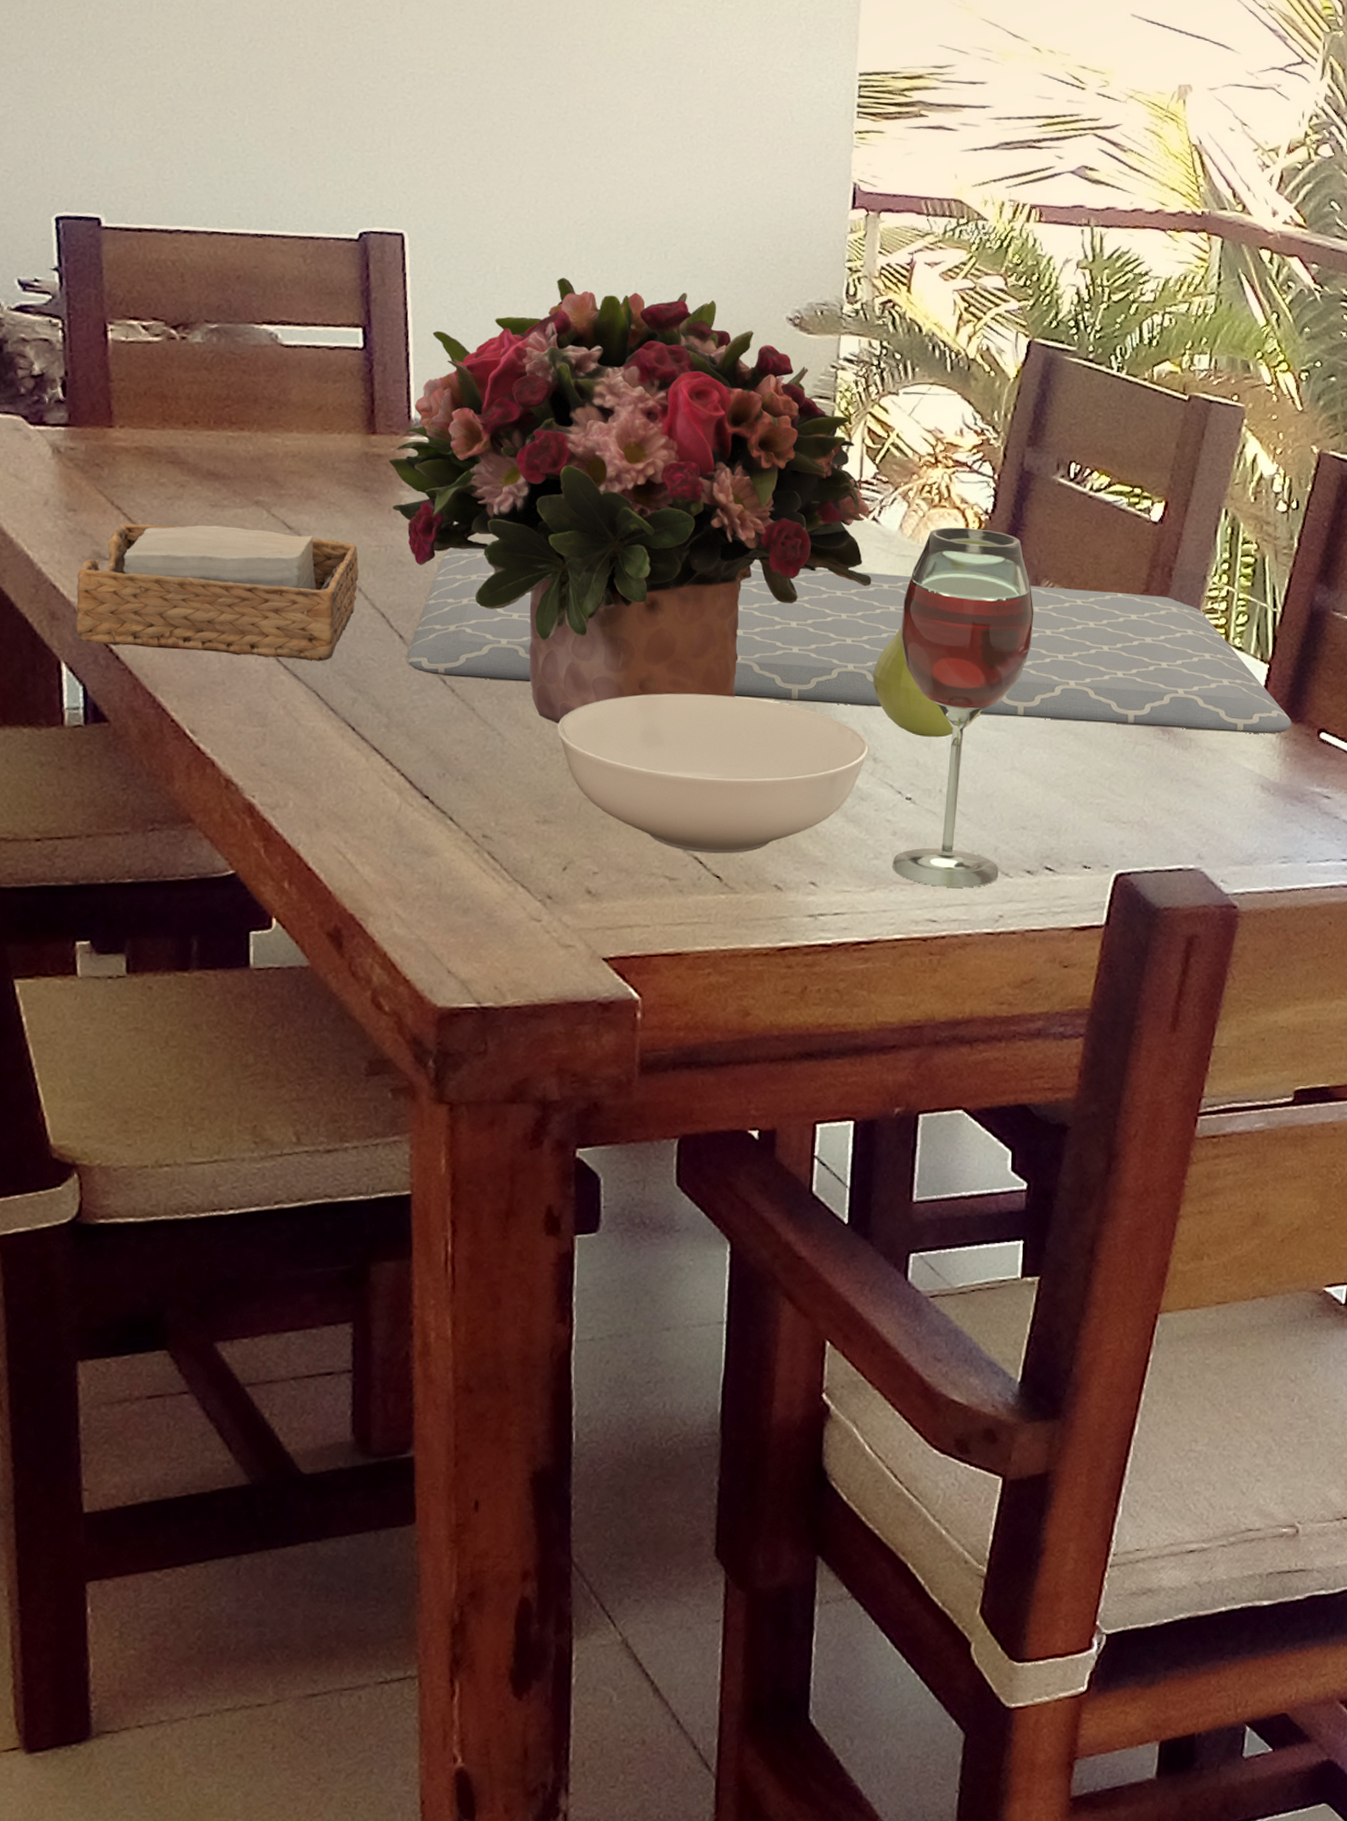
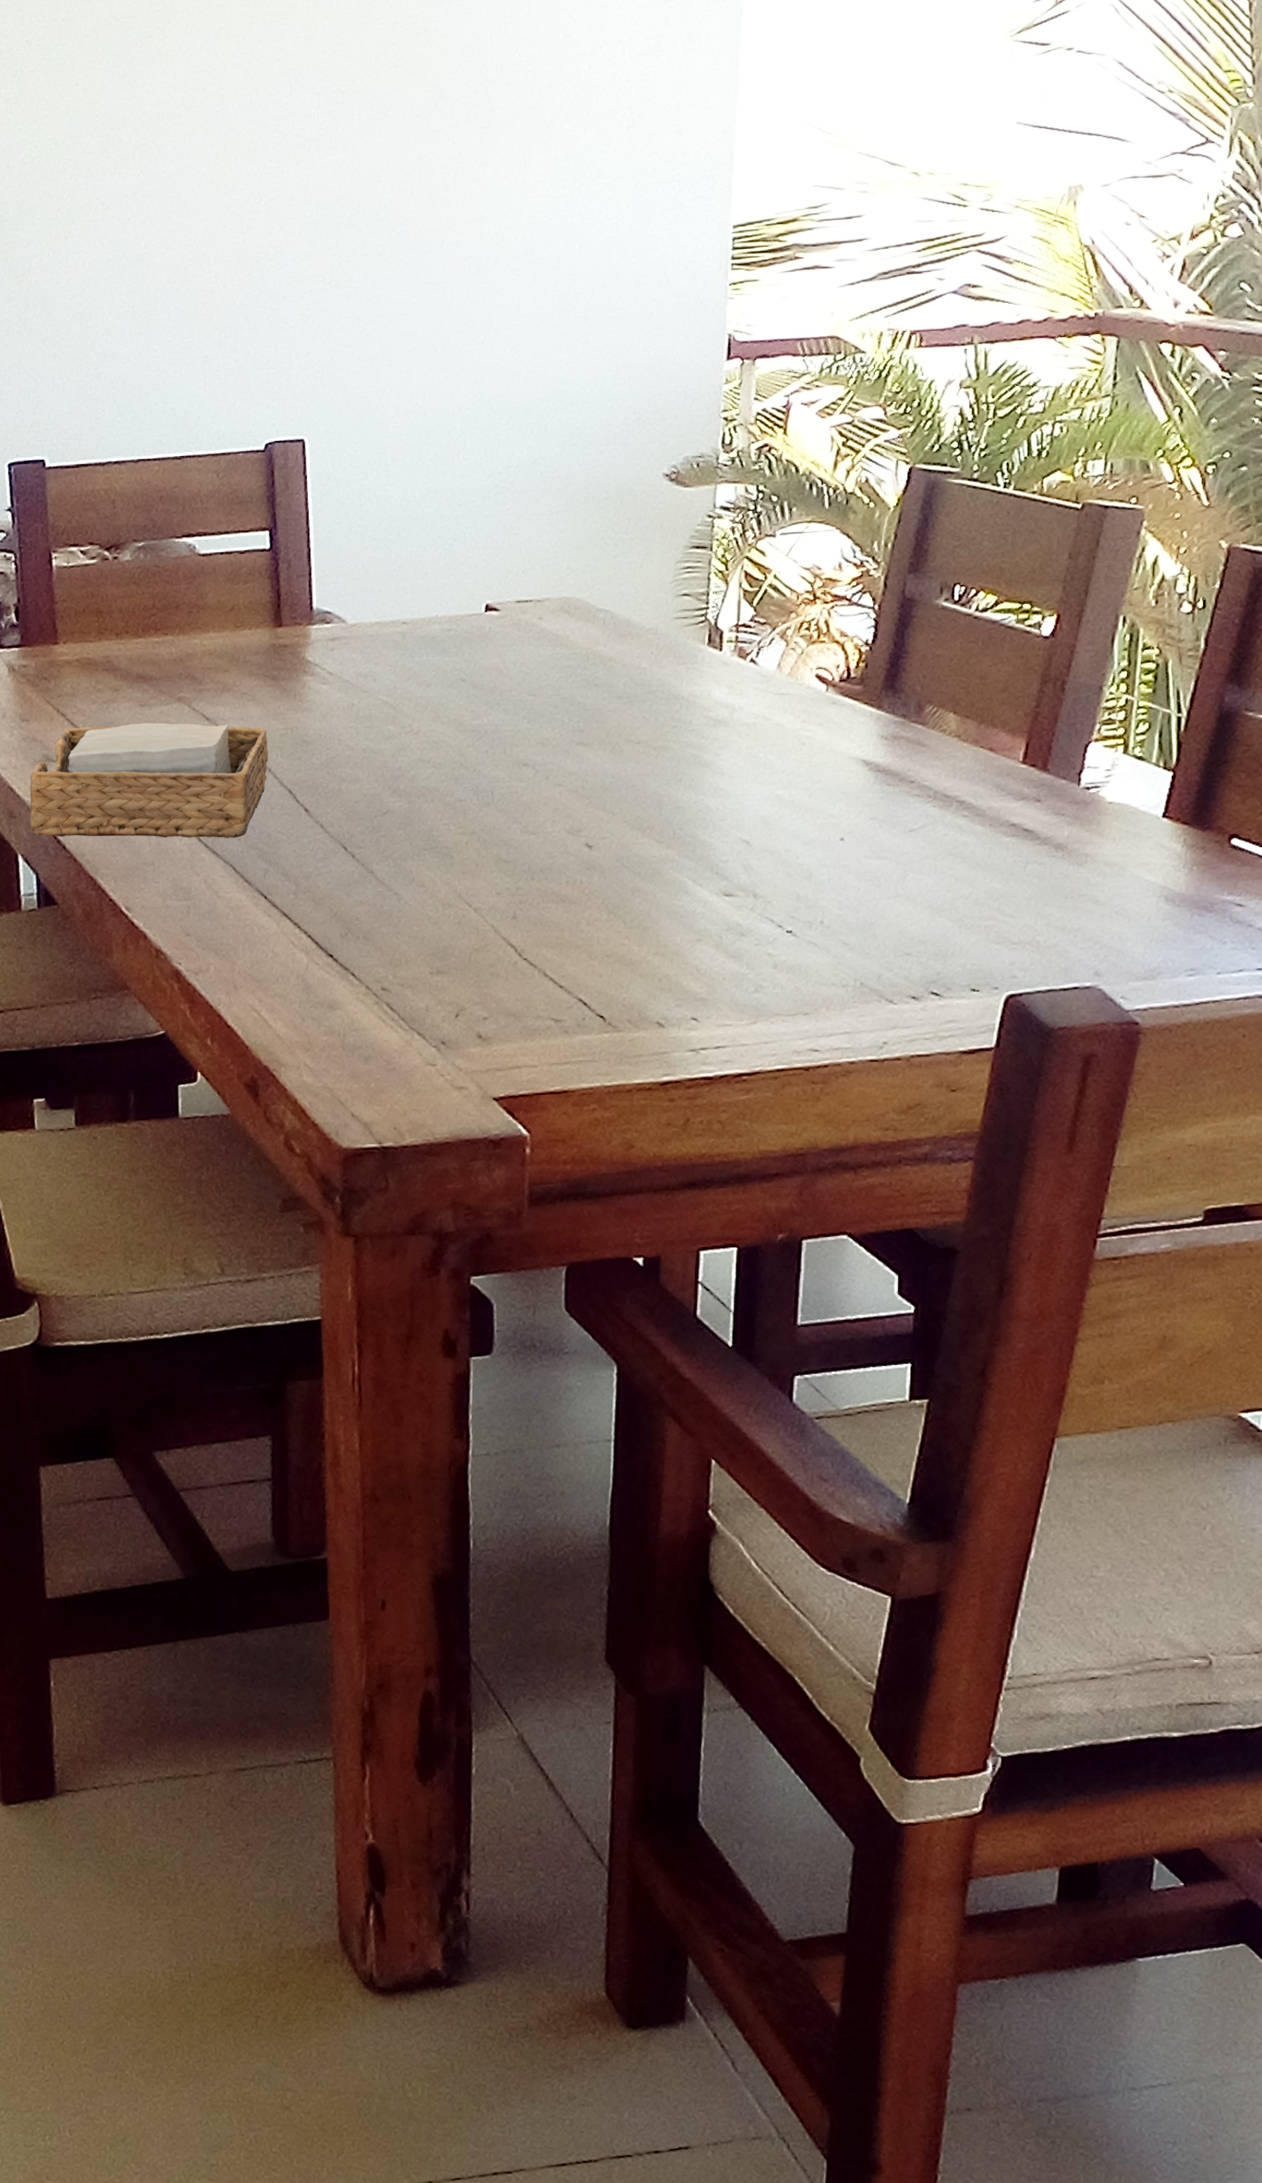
bouquet: present [388,278,872,724] -> none [293,462,750,881]
placemat: present [406,543,1292,734] -> none [311,711,1199,845]
bowl: present [557,693,869,854] -> none [448,843,749,995]
fruit: present [873,626,982,738] -> none [752,763,864,870]
wineglass: present [893,527,1034,888] -> none [774,660,917,1017]

